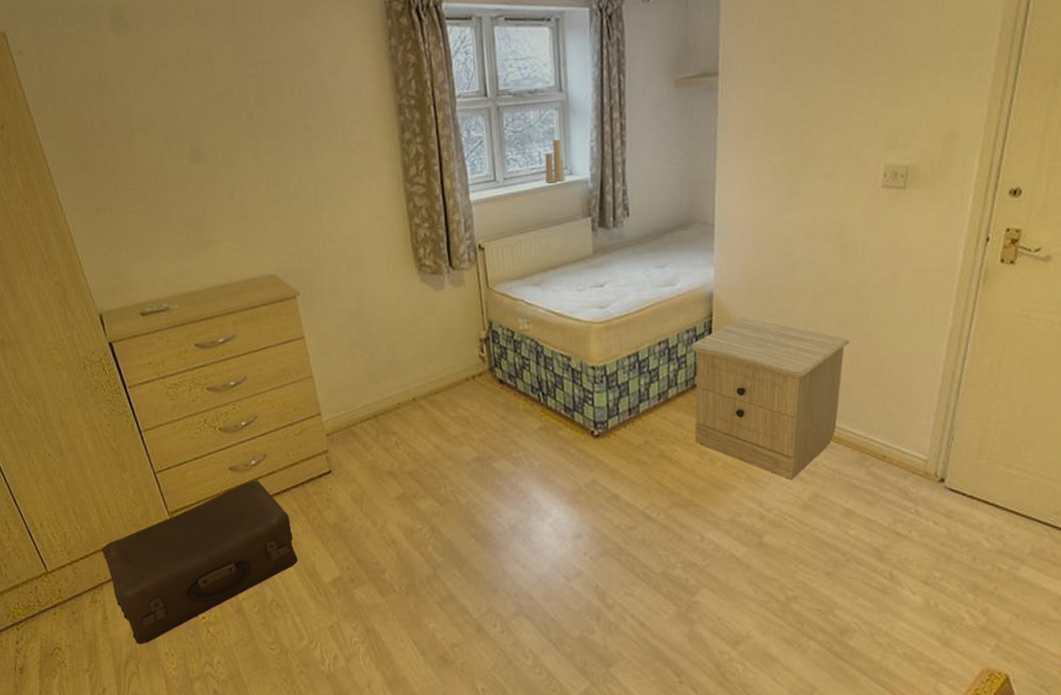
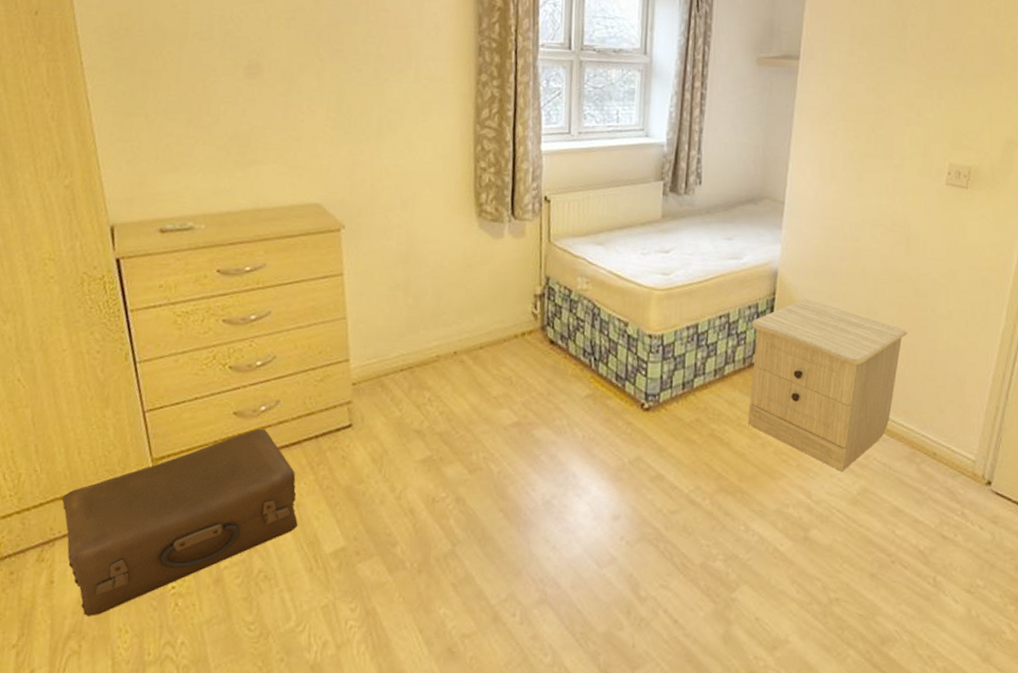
candle: present [545,138,565,183] -> none [621,99,642,143]

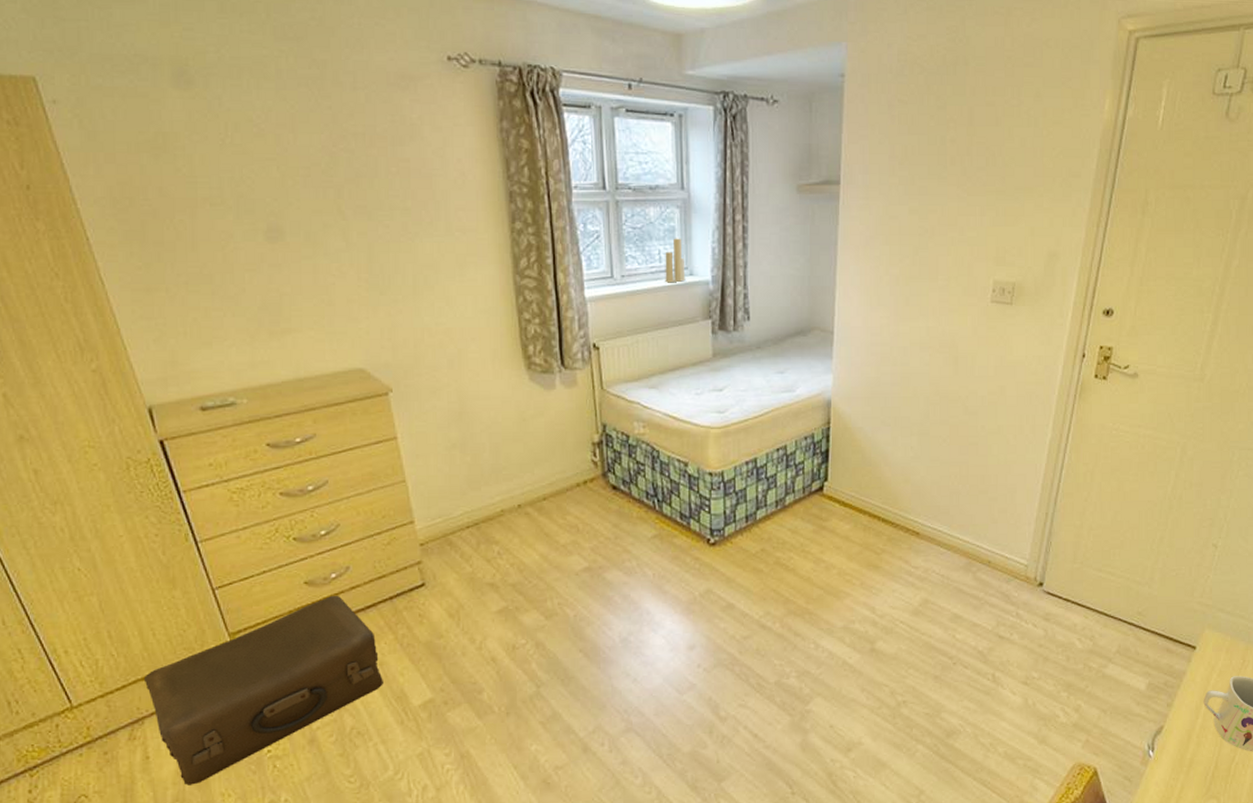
candle: none [621,99,642,143] -> present [665,237,686,283]
nightstand: present [747,298,907,471] -> none [808,424,959,586]

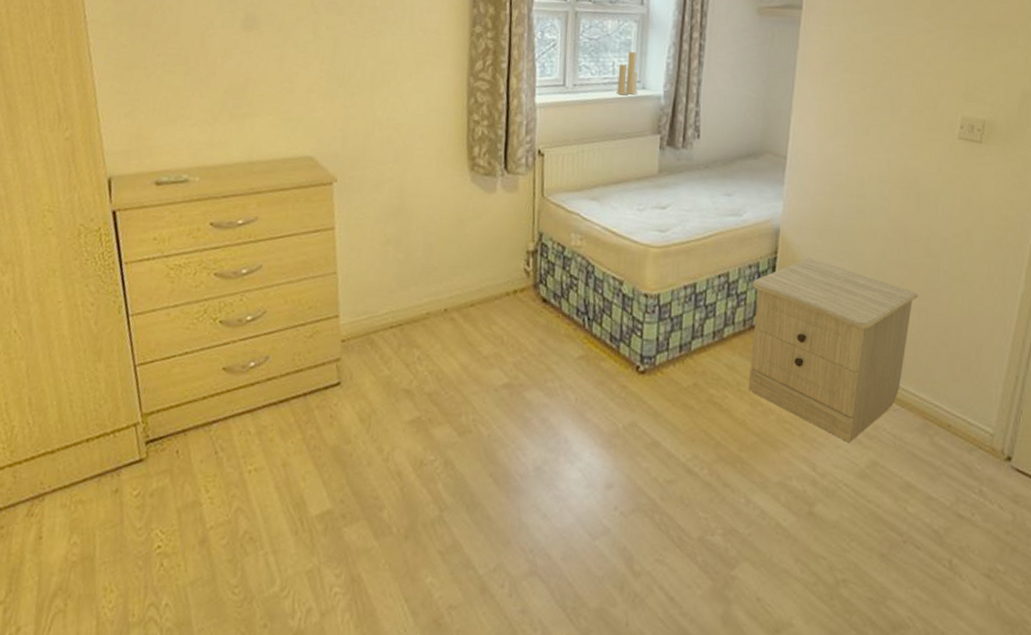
suitcase: present [143,595,383,785] -> none [52,384,284,574]
nightstand: none [808,424,959,586] -> present [747,257,918,442]

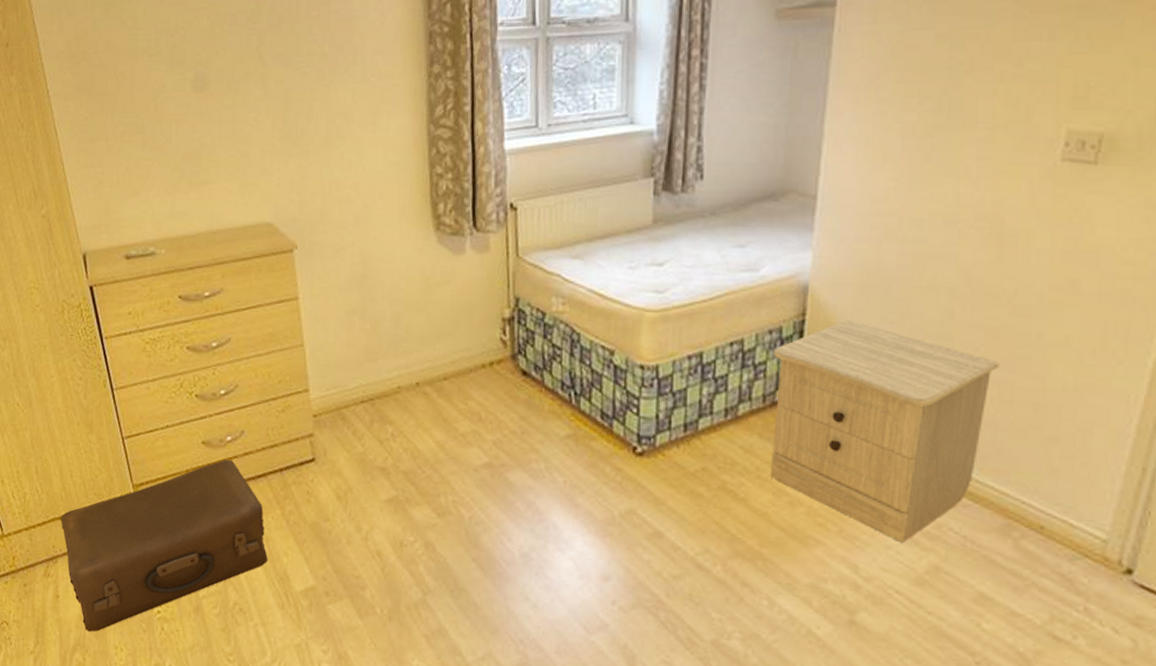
suitcase: none [52,384,284,574] -> present [60,459,268,632]
candle: present [616,50,638,95] -> none [599,78,625,133]

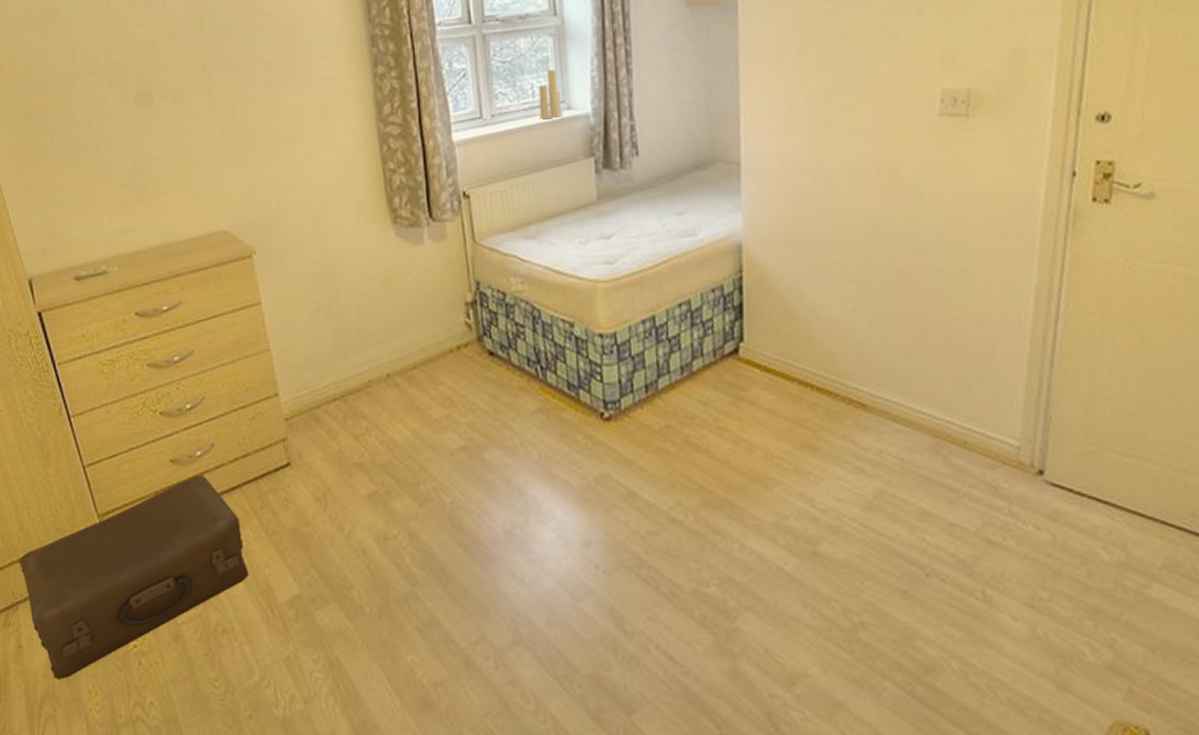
candle: none [599,78,625,133] -> present [538,68,563,120]
nightstand: present [769,319,999,542] -> none [717,272,912,472]

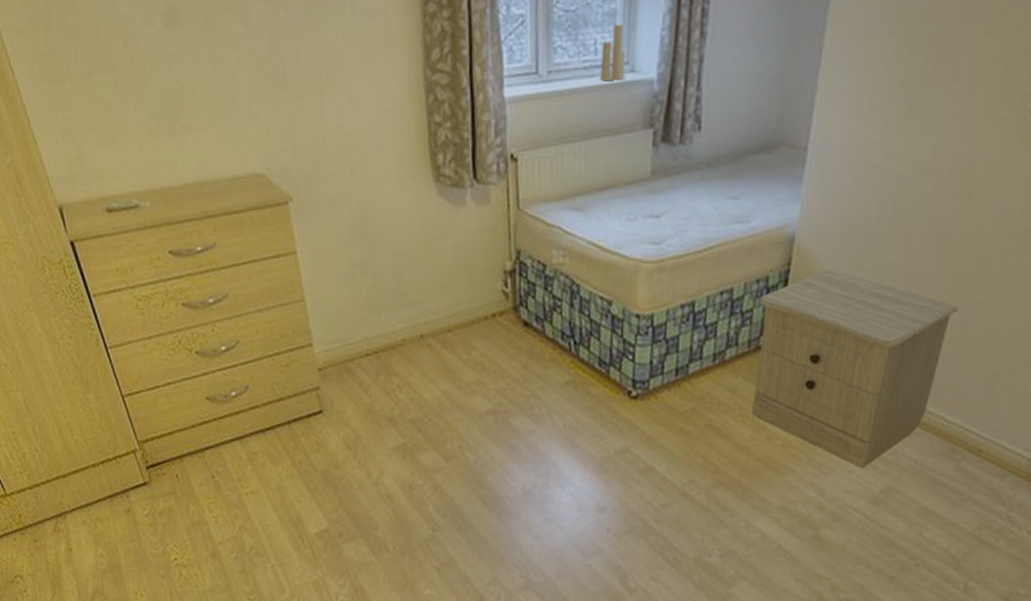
suitcase: present [18,474,249,680] -> none [64,413,281,581]
nightstand: none [717,272,912,472] -> present [751,268,958,468]

